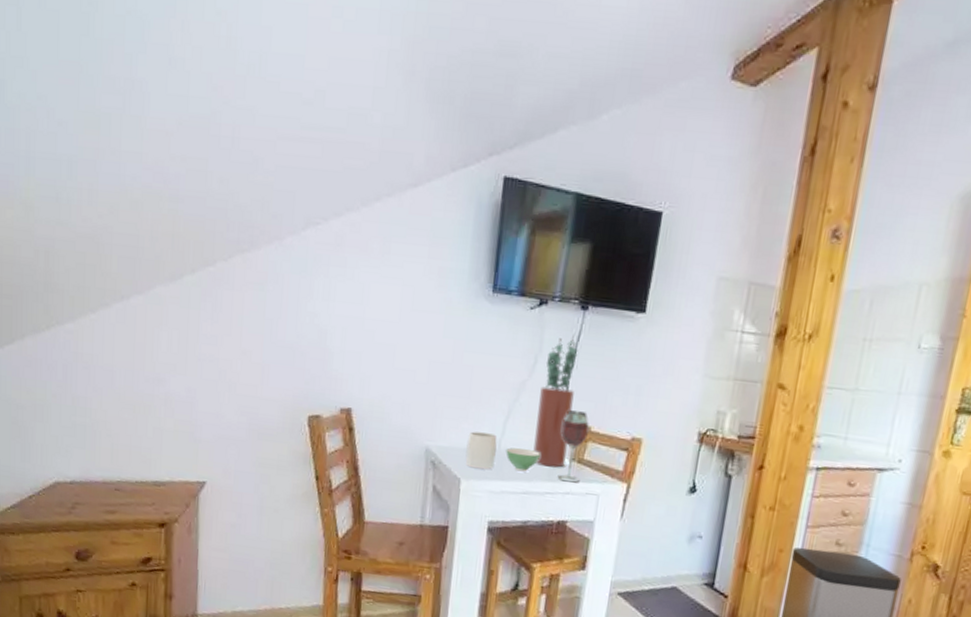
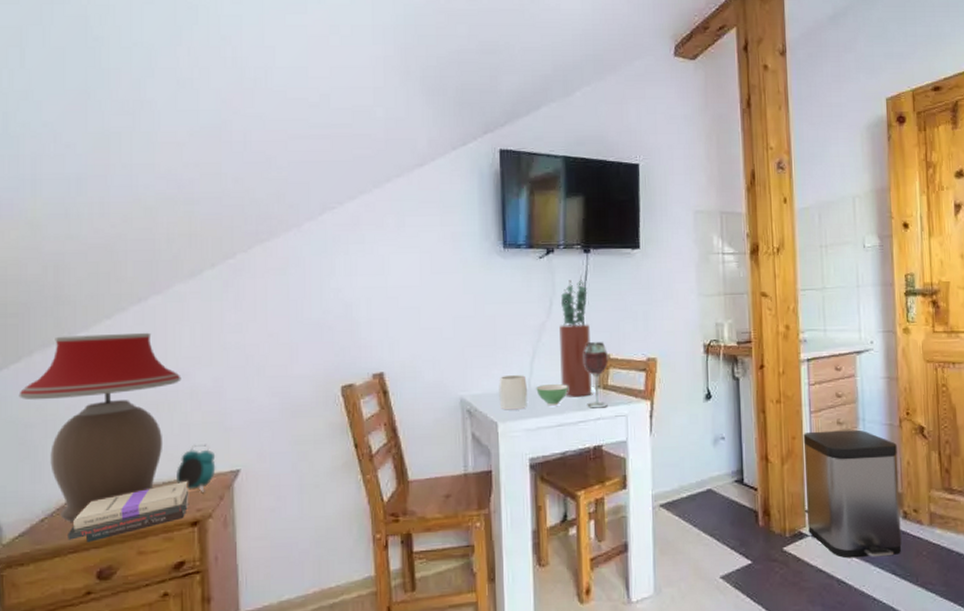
table lamp: none [12,323,157,503] -> present [19,332,182,522]
books: none [51,483,159,525] -> present [68,480,189,543]
alarm clock: none [147,450,185,498] -> present [175,444,216,494]

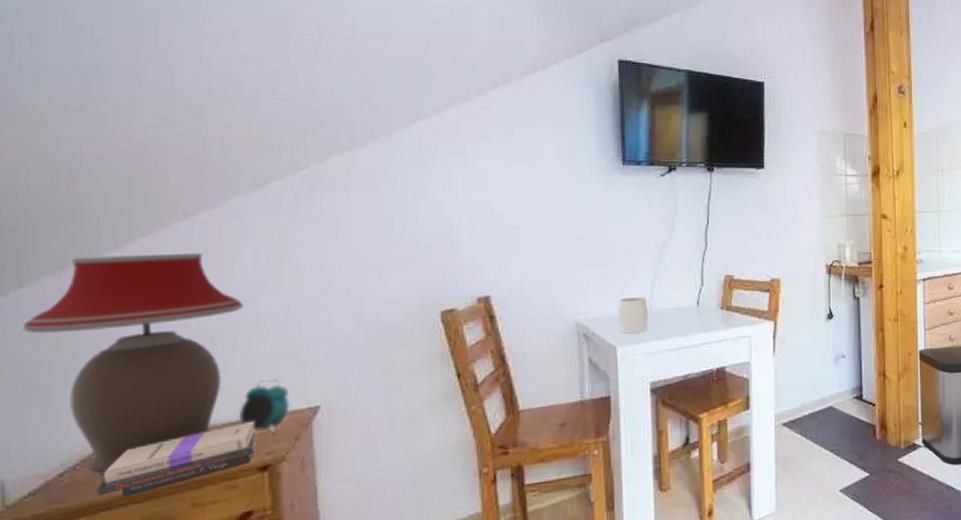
bowl: present [536,383,569,406] -> none [657,305,692,329]
vase: present [559,276,593,397] -> none [682,195,716,319]
wineglass: present [583,342,608,408] -> none [706,263,732,330]

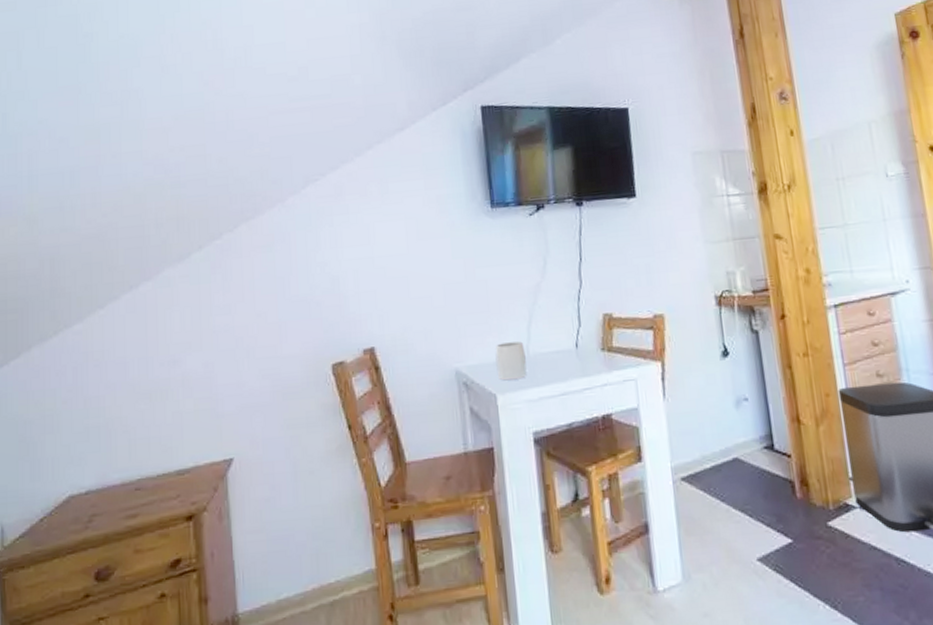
table lamp: present [22,252,244,475] -> none [18,320,173,521]
books: present [97,420,257,498] -> none [66,472,184,543]
alarm clock: present [238,378,290,434] -> none [169,432,209,485]

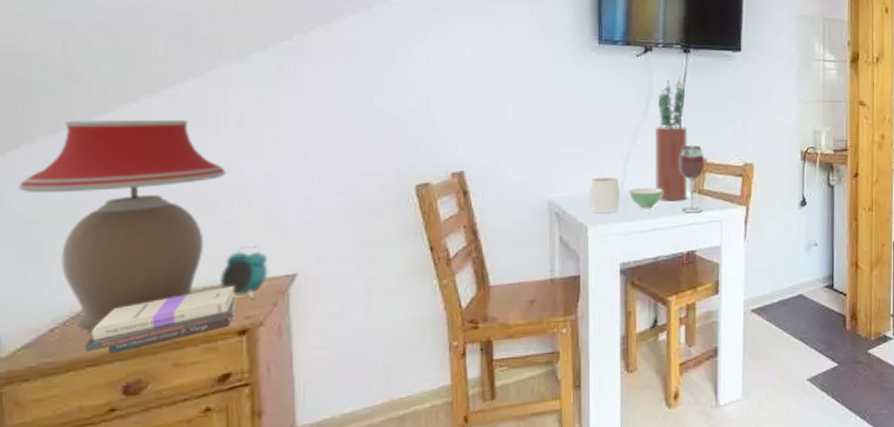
table lamp: none [18,320,173,521] -> present [18,119,226,332]
books: none [66,472,184,543] -> present [85,285,236,355]
alarm clock: none [169,432,209,485] -> present [219,245,268,300]
bowl: none [535,348,571,374] -> present [629,187,664,210]
vase: none [555,231,597,363] -> present [655,77,688,202]
wineglass: none [583,300,615,374] -> present [679,146,704,213]

